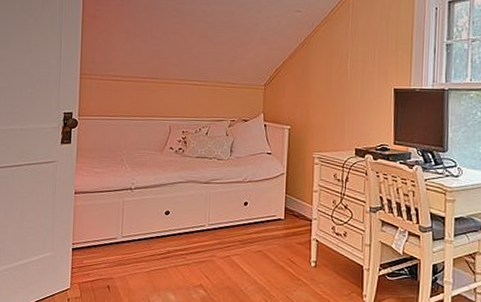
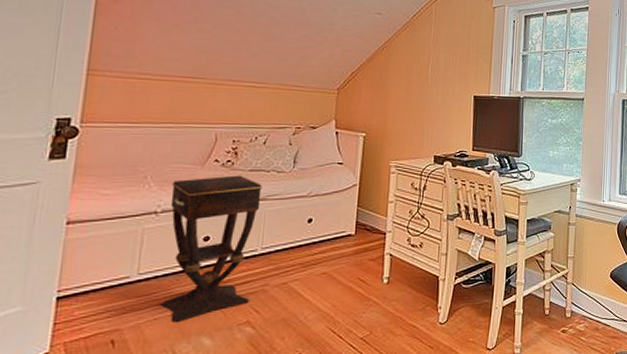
side table: none [138,161,206,279] -> present [160,175,262,324]

